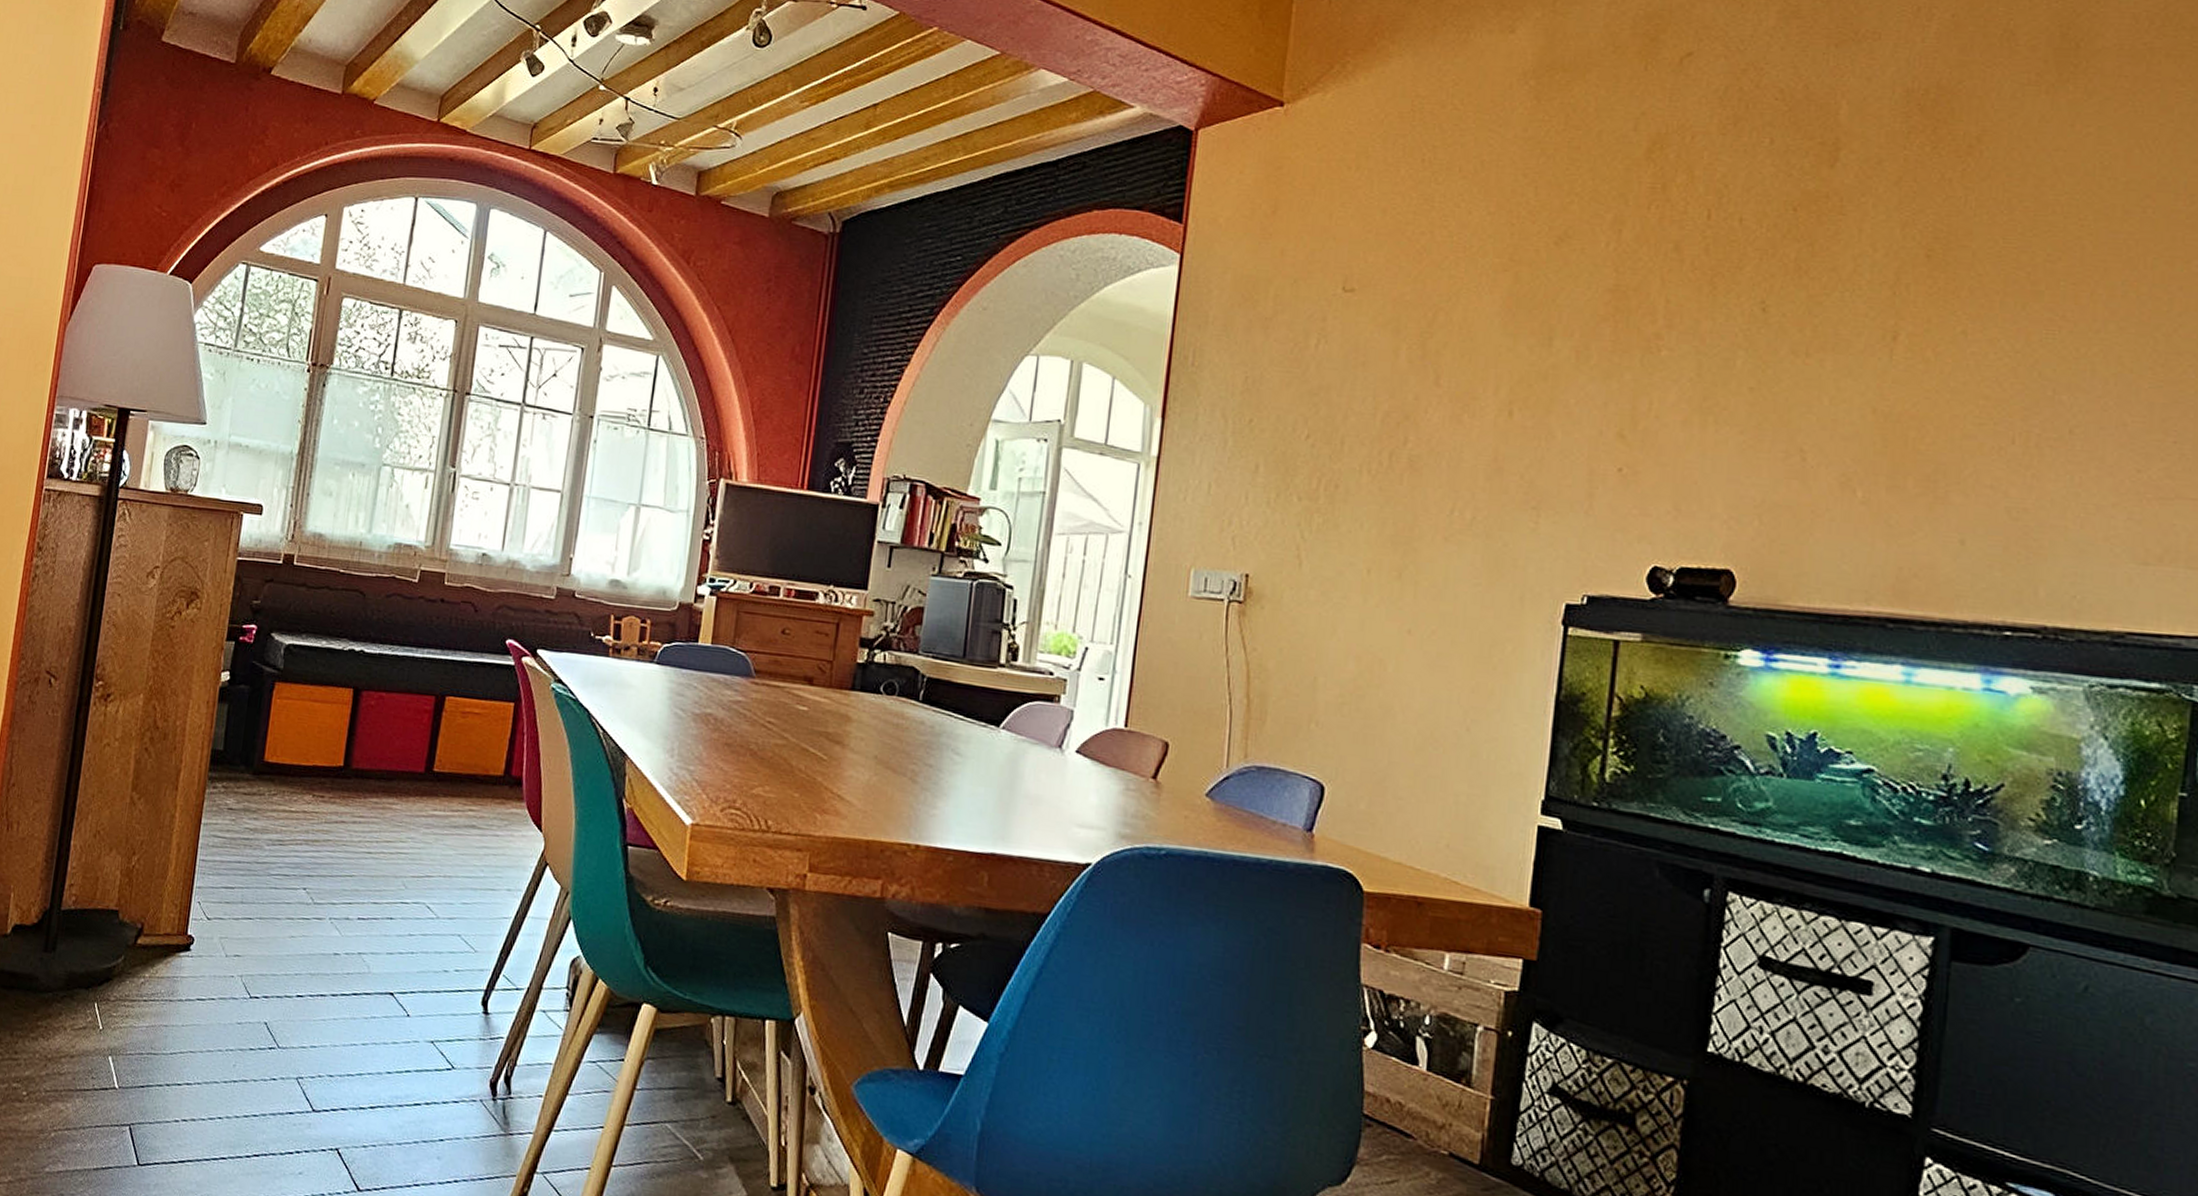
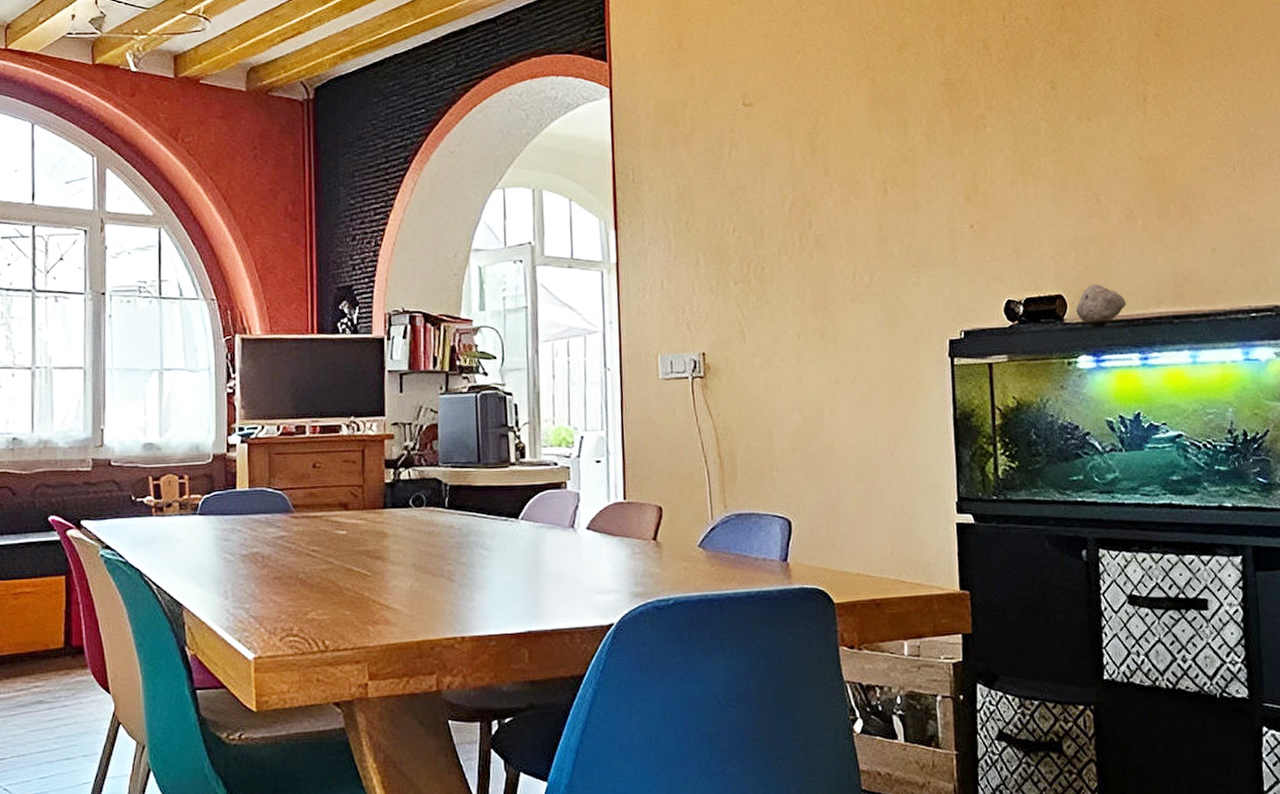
decorative stone: none [1748,562,1821,619] -> present [1076,284,1126,328]

